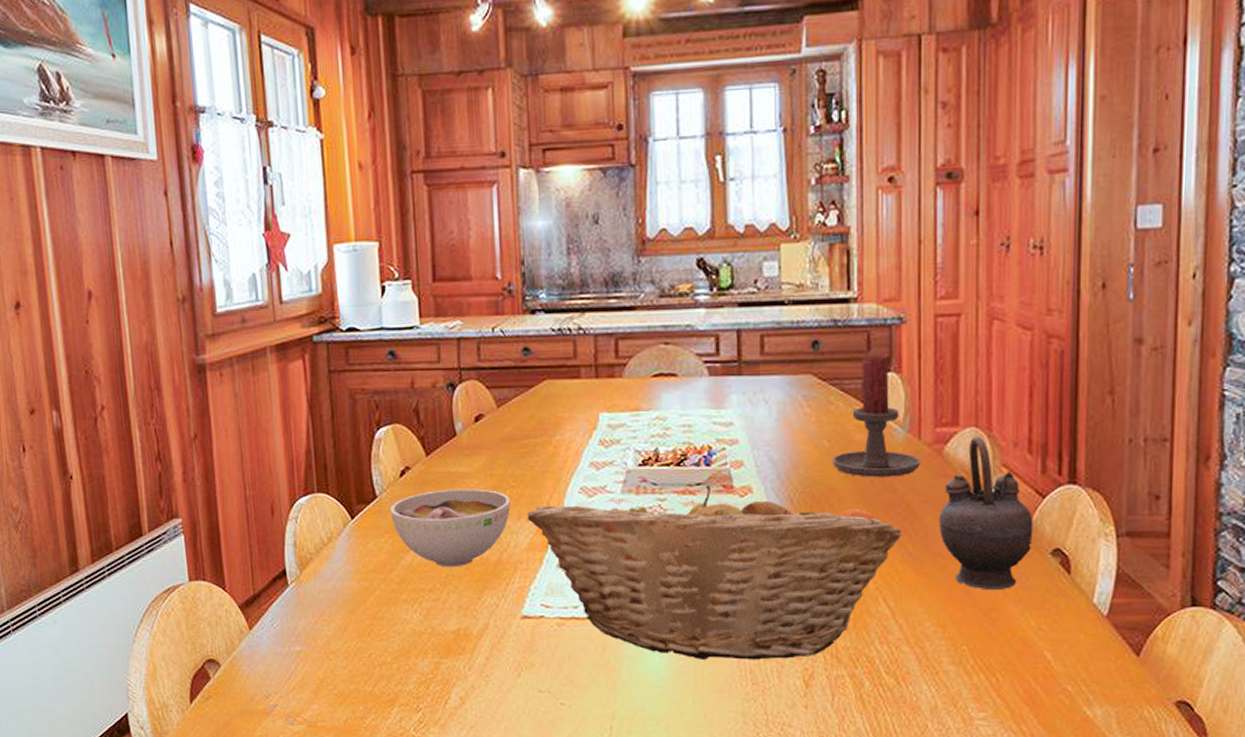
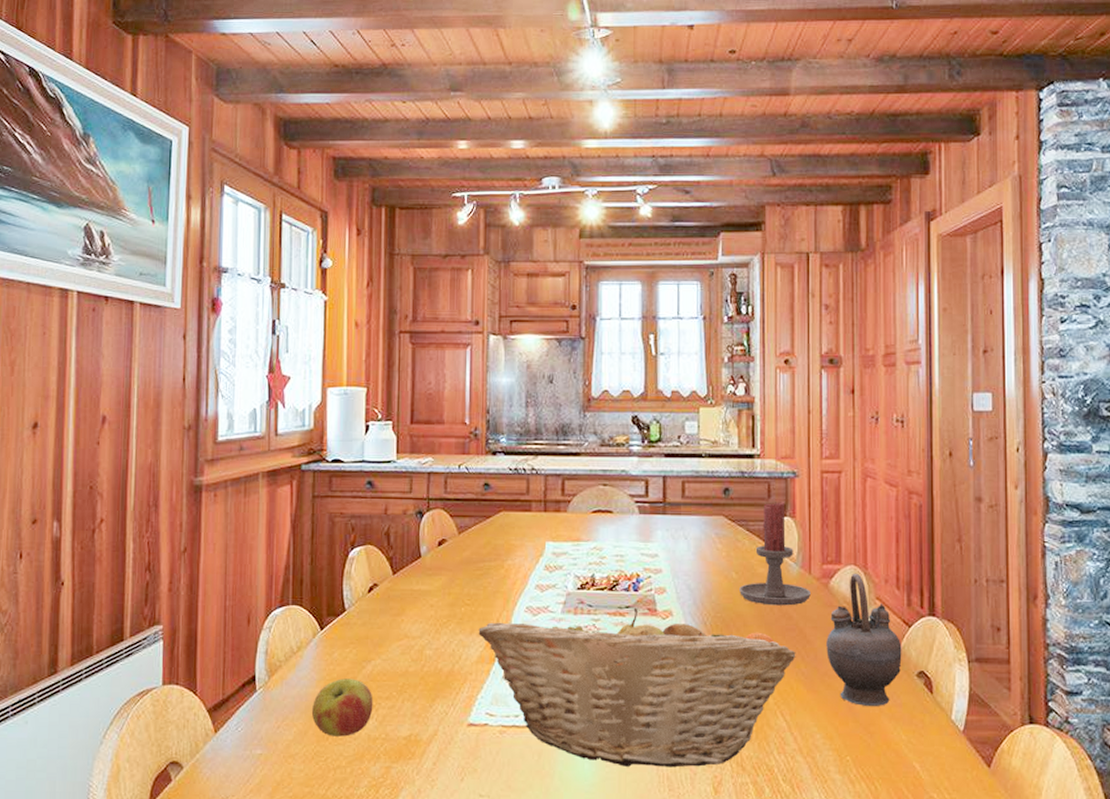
apple: none [350,570,416,632] -> present [312,678,373,737]
bowl: present [390,488,511,568] -> none [357,605,464,677]

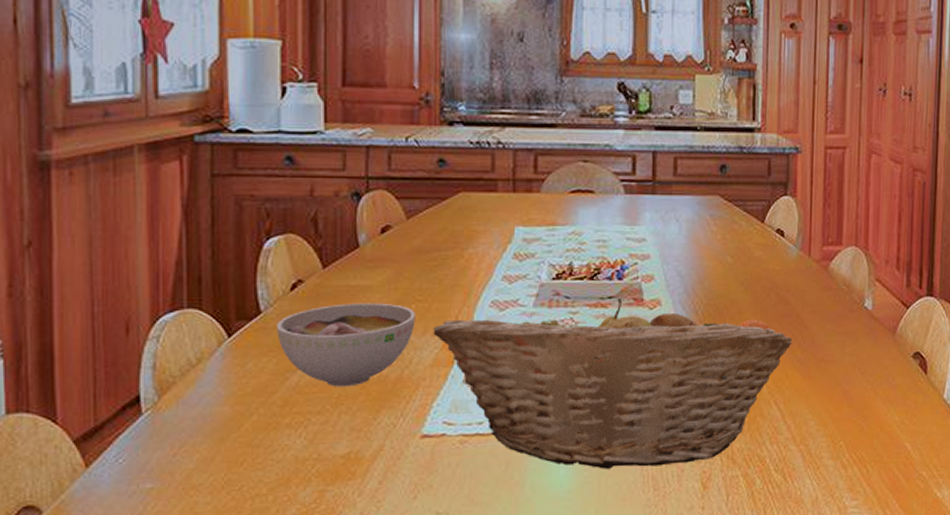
apple: present [312,678,373,737] -> none [220,392,301,461]
bowl: none [357,605,464,677] -> present [277,303,415,387]
candle holder: present [740,502,811,606] -> none [735,180,810,291]
teapot: present [826,573,902,706] -> none [824,254,899,390]

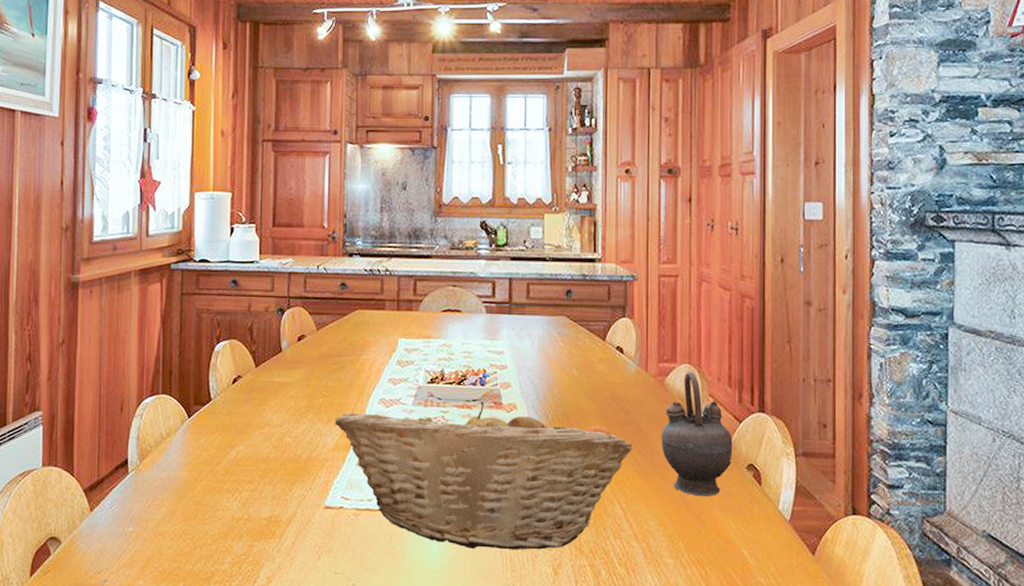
bowl: present [277,303,415,387] -> none [222,396,322,463]
teapot: none [824,254,899,390] -> present [661,371,733,496]

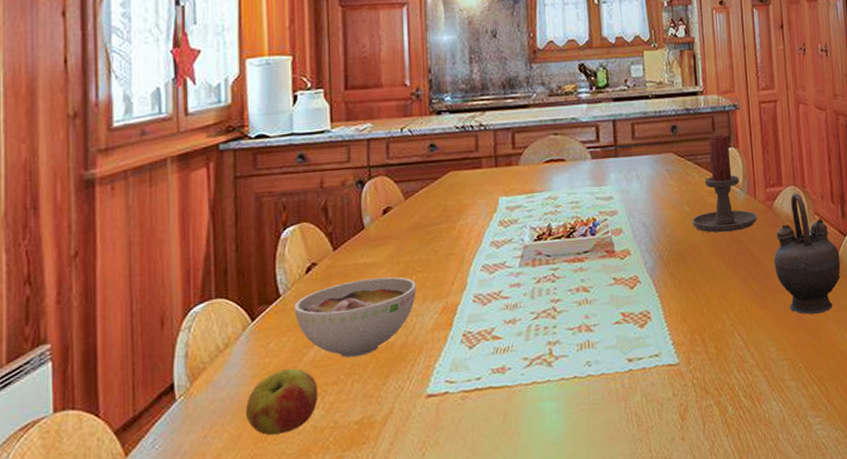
apple: none [180,463,237,517] -> present [246,368,318,436]
bowl: none [222,396,322,463] -> present [294,276,416,358]
fruit basket: present [335,401,633,550] -> none [432,251,748,411]
candle holder: none [580,303,647,401] -> present [692,134,757,233]

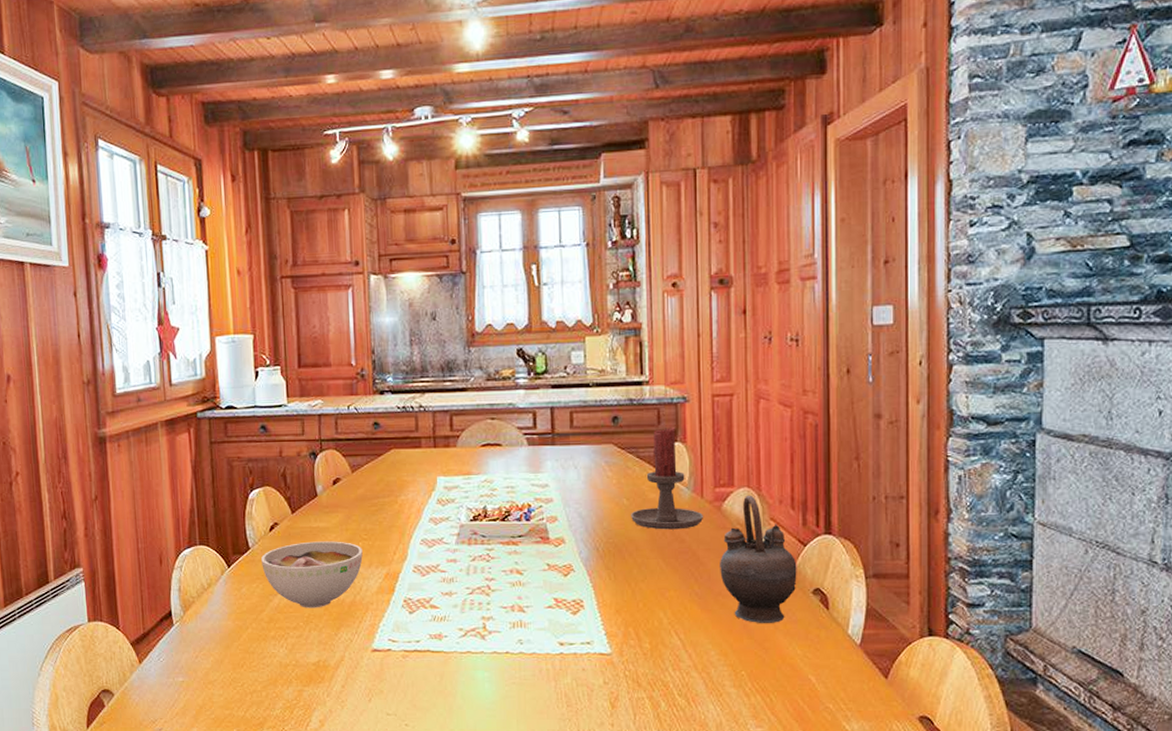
apple: present [246,368,318,436] -> none [226,611,283,664]

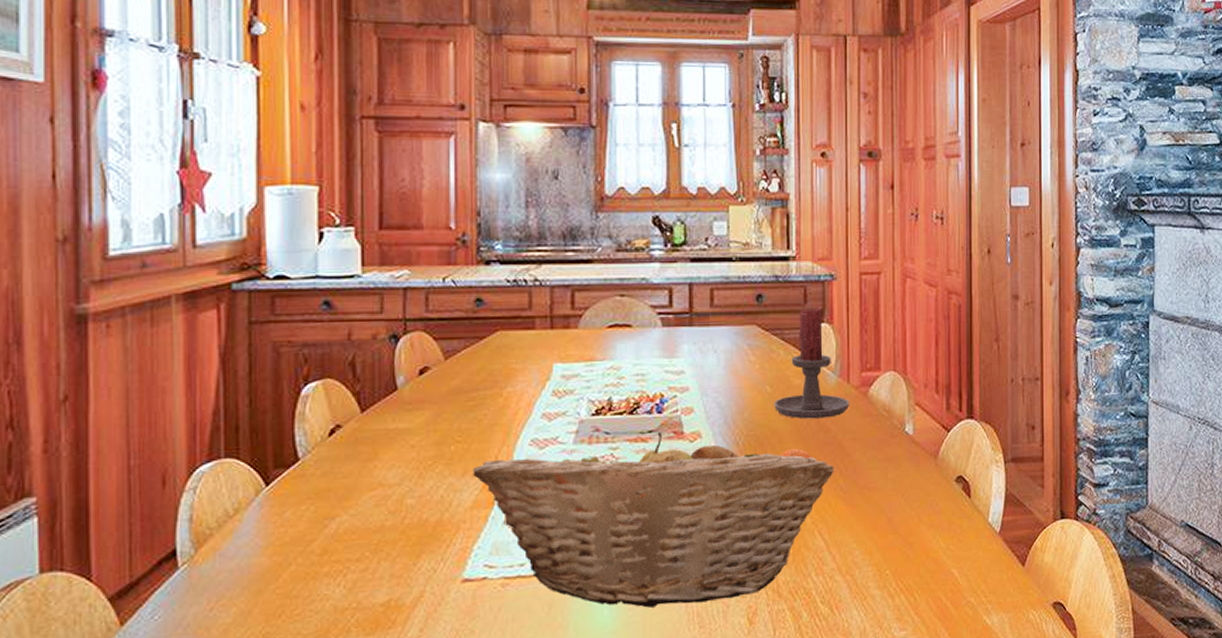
bowl: present [261,541,363,608] -> none [315,445,455,533]
fruit basket: none [376,536,689,685] -> present [473,431,834,608]
teapot: present [720,495,797,623] -> none [865,379,941,517]

